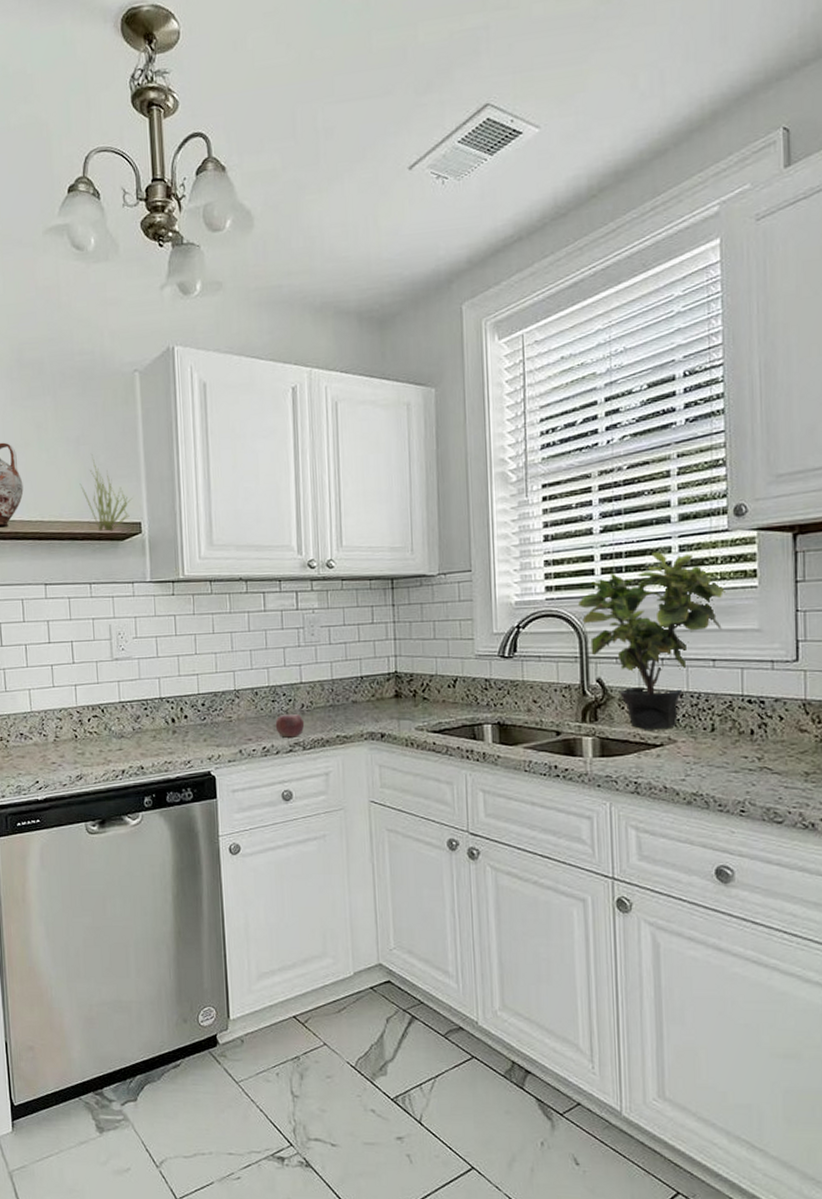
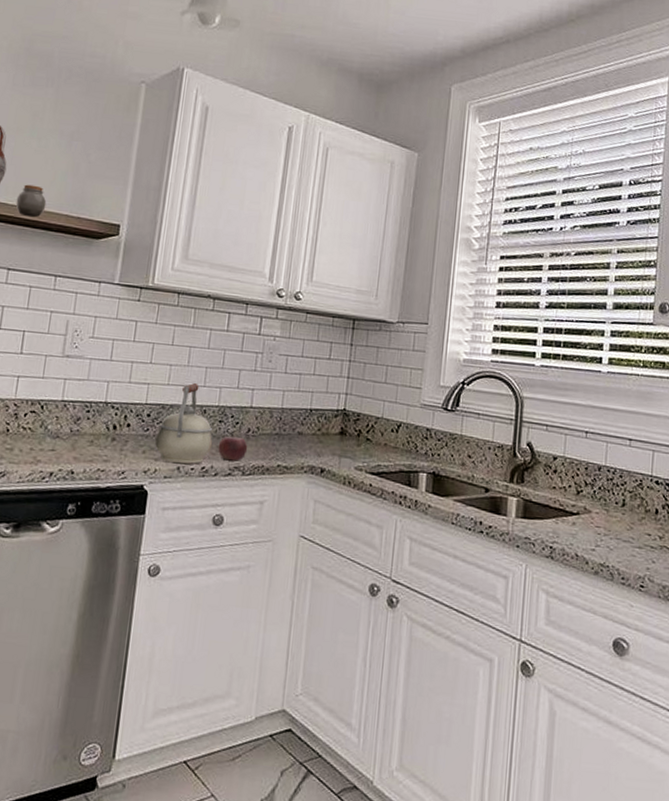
jar: none [38,497,68,531] -> present [15,184,47,218]
decorative plant: present [79,454,133,532] -> none [65,151,116,229]
kettle: none [214,668,270,747] -> present [155,383,213,465]
potted plant: present [578,552,727,730] -> none [519,333,647,500]

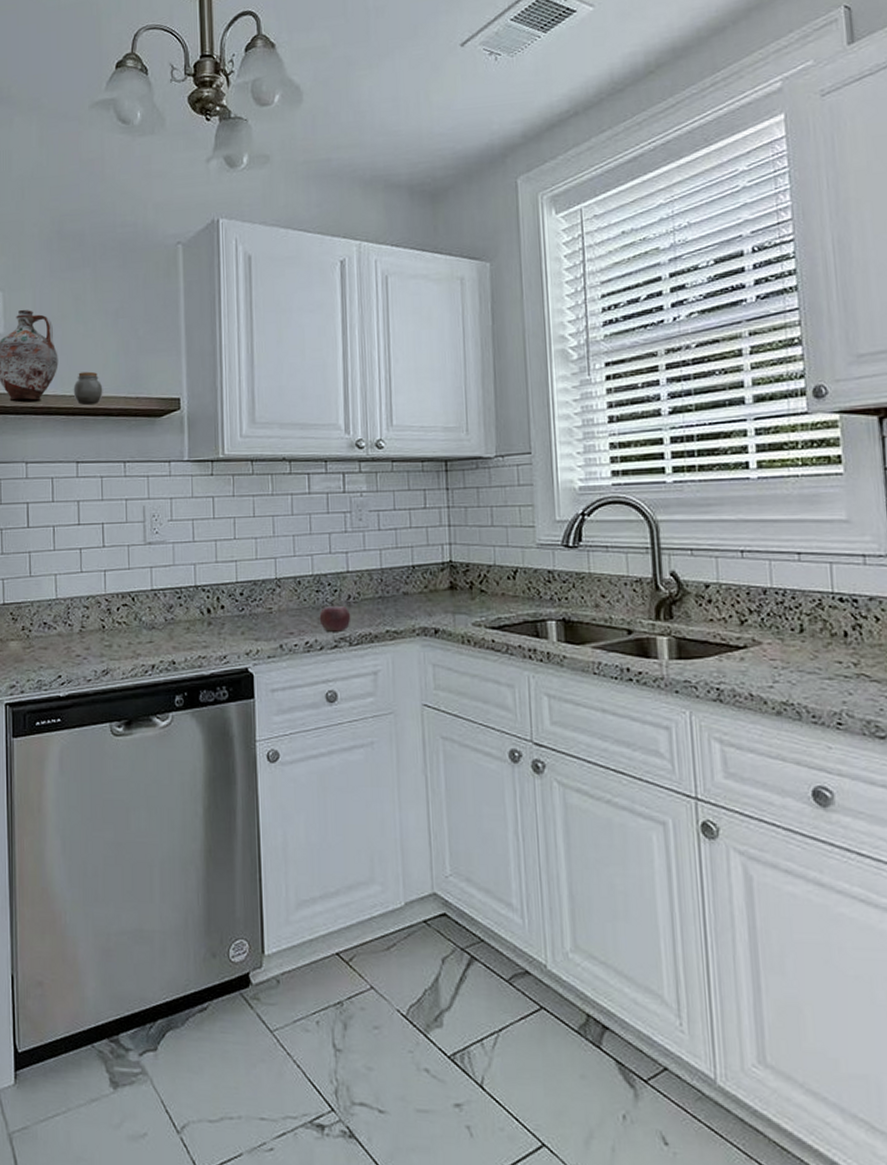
kettle: present [155,383,213,465] -> none [253,554,313,642]

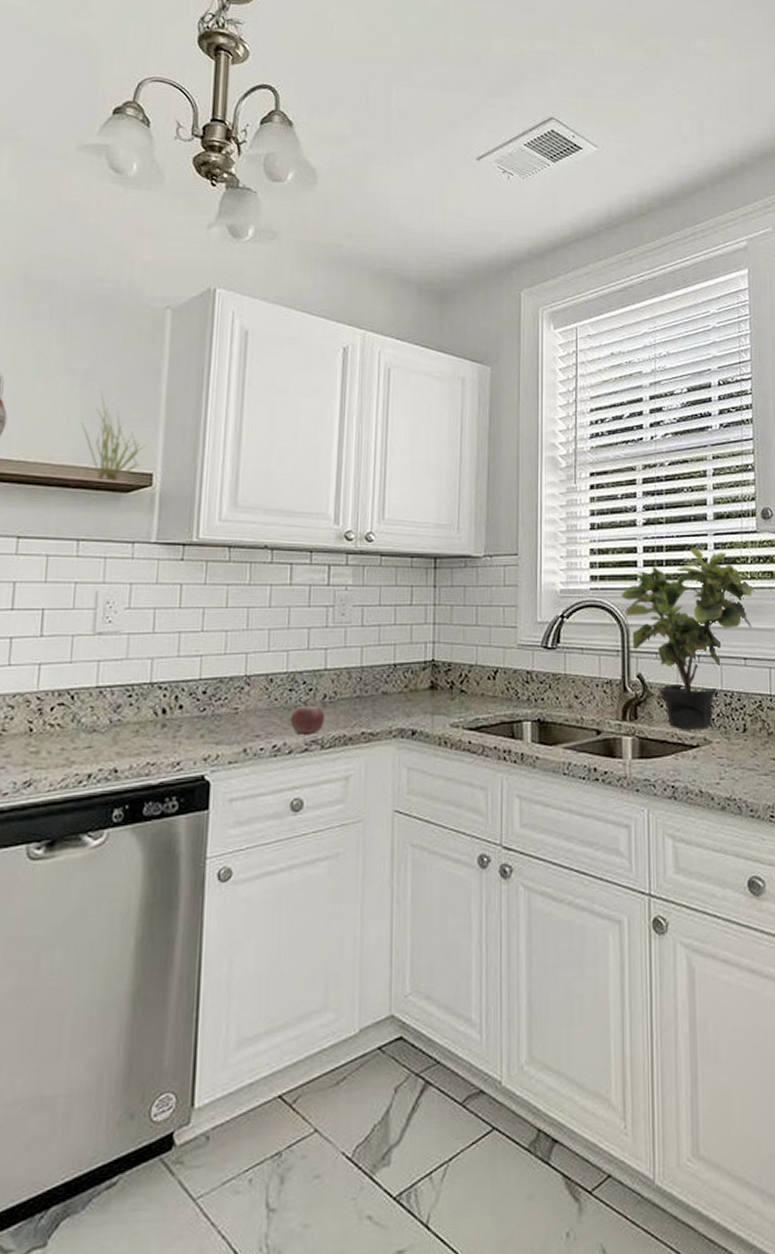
jar: present [73,371,103,406] -> none [22,435,60,474]
decorative plant: none [117,327,172,408] -> present [81,391,146,481]
potted plant: none [648,435,810,630] -> present [621,548,756,730]

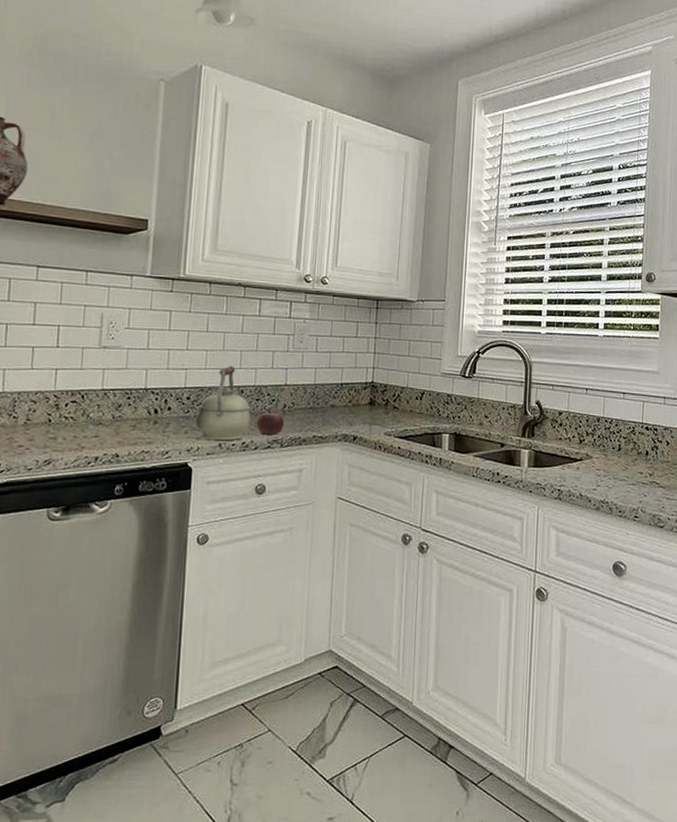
decorative plant: present [81,391,146,481] -> none [89,149,142,224]
kettle: none [215,649,284,745] -> present [196,366,252,441]
potted plant: present [621,548,756,730] -> none [527,302,637,447]

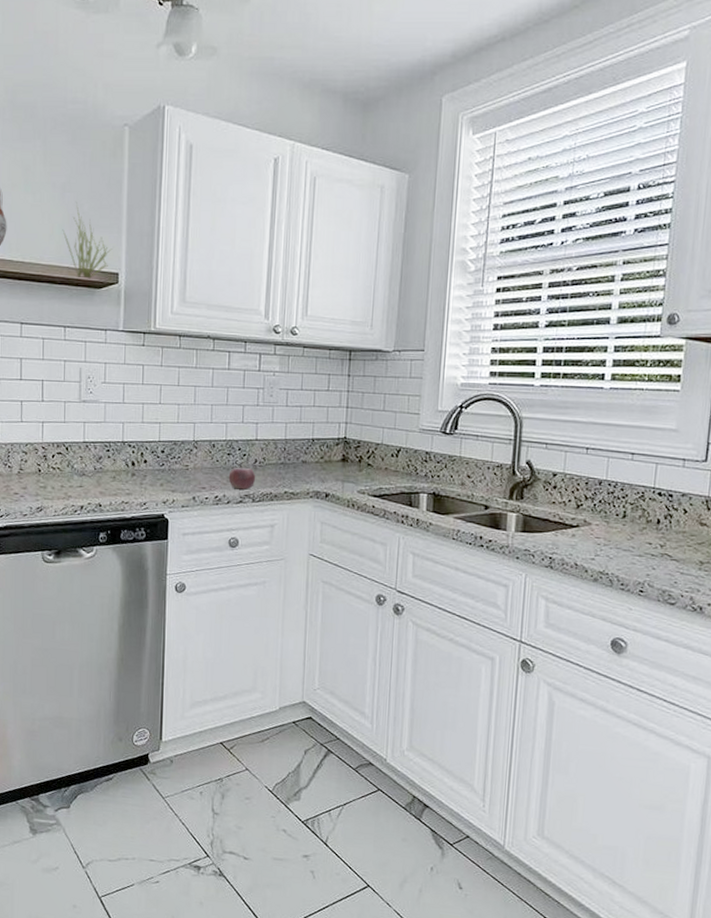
decorative plant: none [89,149,142,224] -> present [62,202,112,279]
kettle: present [196,366,252,441] -> none [171,420,223,495]

